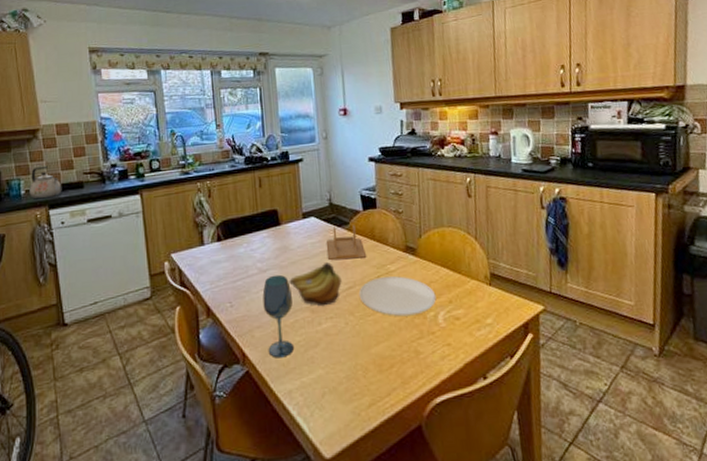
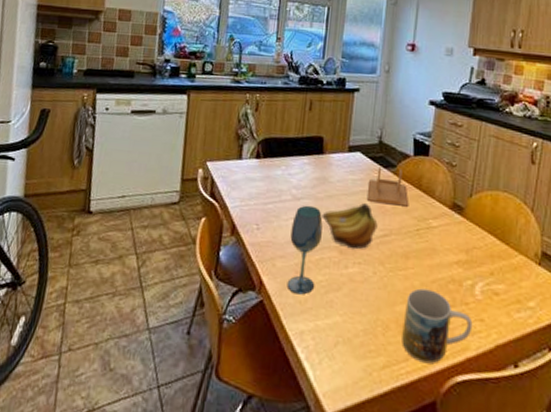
kettle: present [29,165,62,199] -> none [81,48,114,82]
plate: present [358,276,436,317] -> none [393,230,477,281]
mug: none [379,327,442,394] -> present [402,288,473,364]

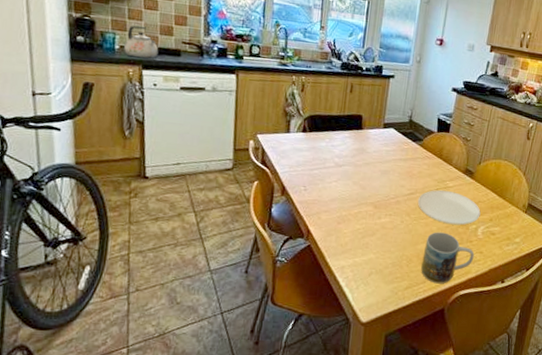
kettle: none [81,48,114,82] -> present [124,26,159,59]
wineglass: present [287,205,323,295] -> none [330,170,361,240]
fruit: present [322,202,378,249] -> none [360,168,406,204]
napkin holder: present [366,165,409,207] -> none [397,139,432,172]
plate: none [393,230,477,281] -> present [417,189,481,226]

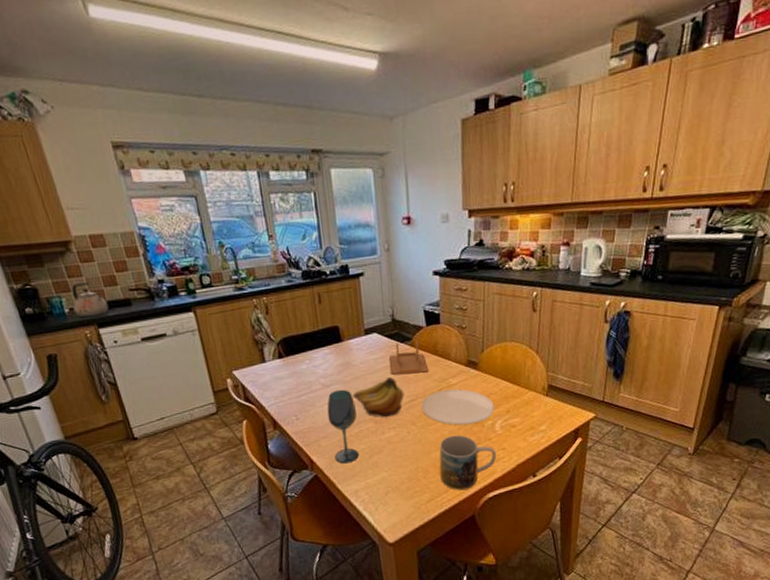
wineglass: none [330,170,361,240] -> present [327,389,360,464]
fruit: none [360,168,406,204] -> present [353,376,405,417]
napkin holder: none [397,139,432,172] -> present [389,340,429,375]

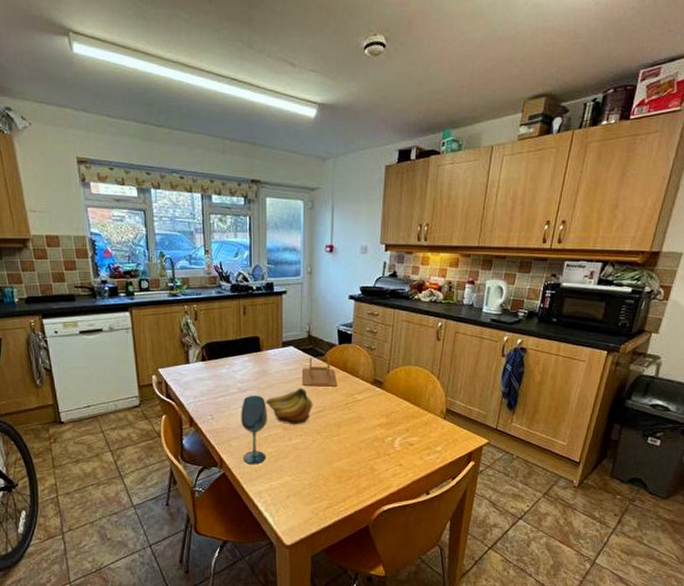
kettle: present [71,281,109,318] -> none [22,276,55,308]
plate: present [420,389,495,426] -> none [327,404,395,439]
mug: present [439,435,497,491] -> none [340,448,394,501]

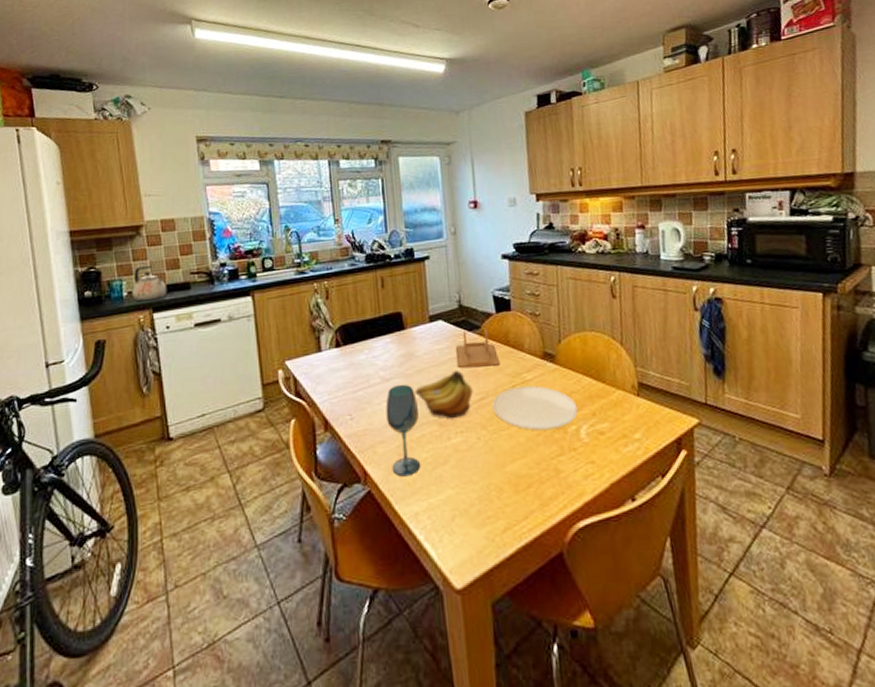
kettle: none [22,276,55,308] -> present [132,265,167,302]
plate: none [327,404,395,439] -> present [491,385,578,431]

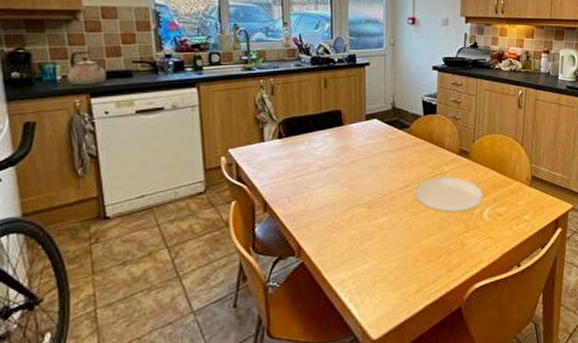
wineglass: present [385,384,421,477] -> none [321,172,350,250]
fruit: present [415,369,473,418] -> none [349,161,399,202]
napkin holder: present [456,329,501,368] -> none [387,128,424,160]

